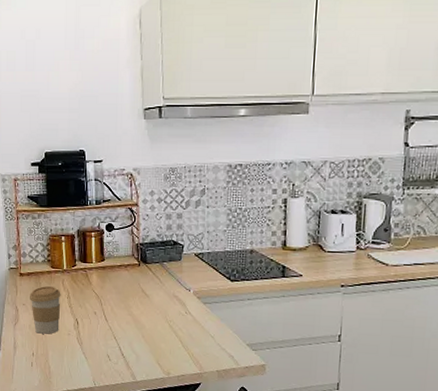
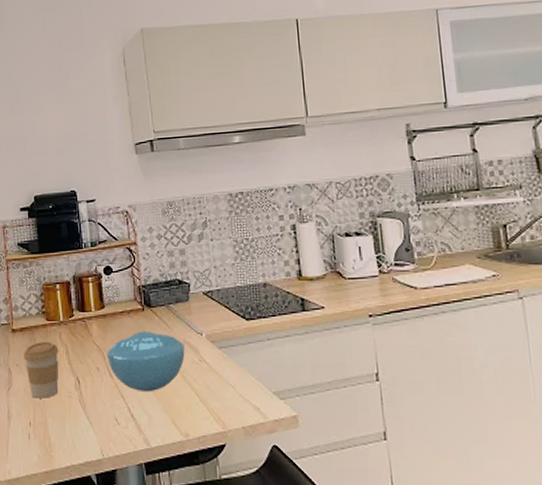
bowl: none [104,283,174,336] -> present [107,331,185,392]

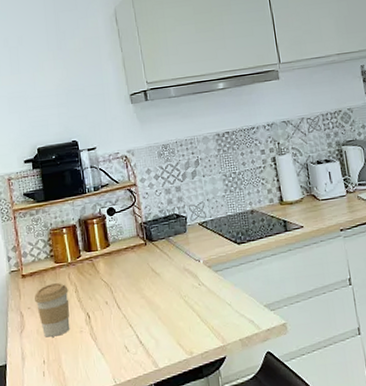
bowl: present [107,331,185,392] -> none [114,263,186,319]

